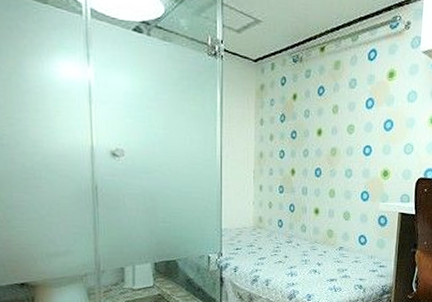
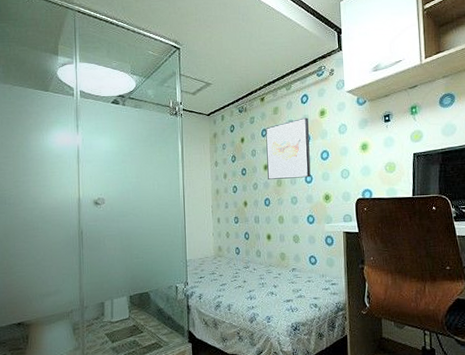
wall art: none [321,77,375,149] -> present [265,117,311,180]

